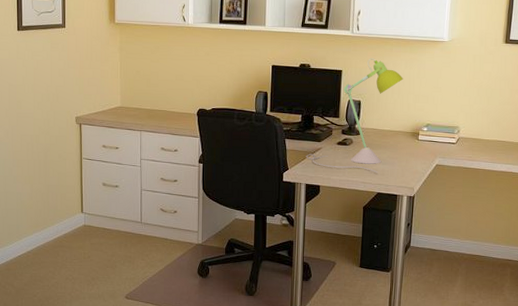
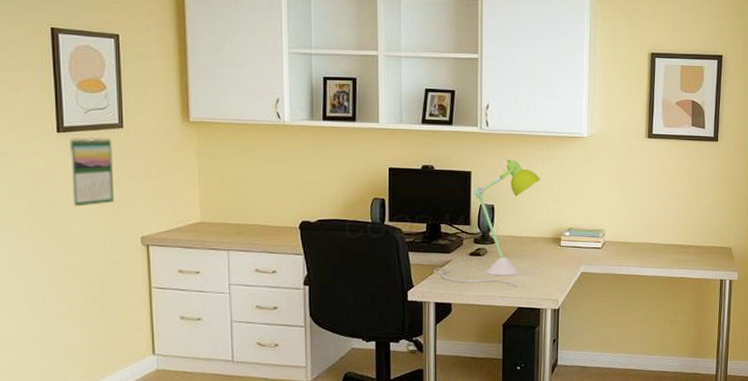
calendar: none [26,34,58,91] -> present [70,137,115,207]

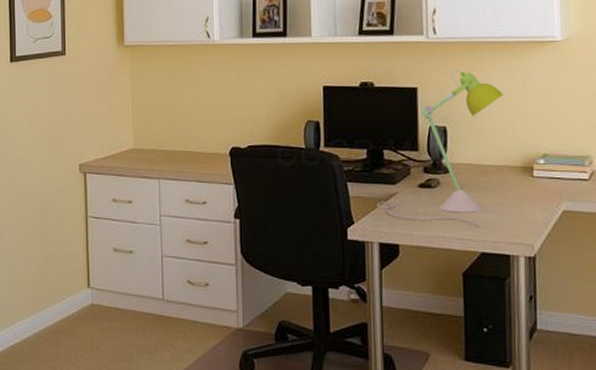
calendar: present [70,137,115,207] -> none [20,65,57,134]

